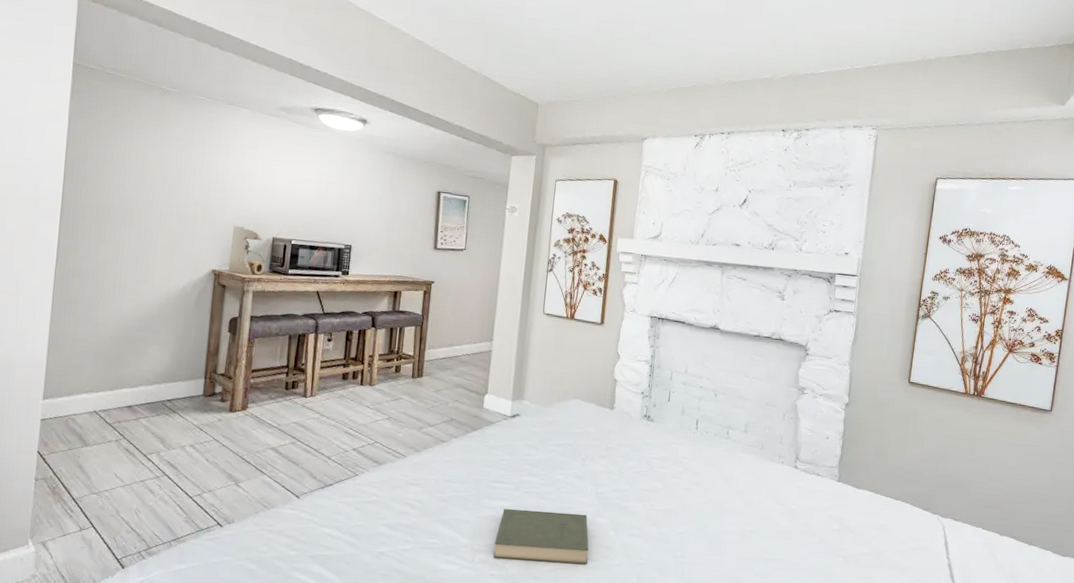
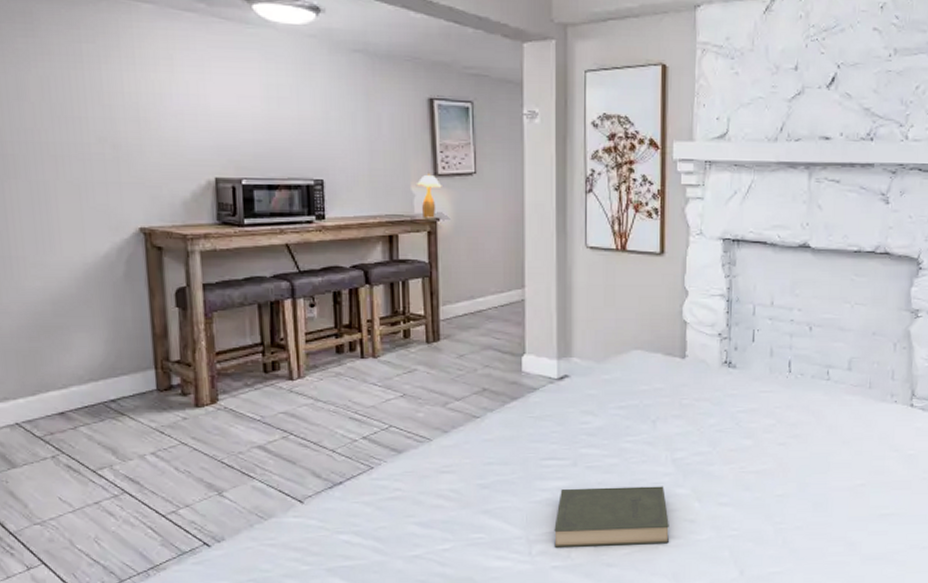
paper towel holder: present [228,226,266,276] -> none [158,167,211,231]
table lamp: none [419,246,439,282] -> present [416,172,442,220]

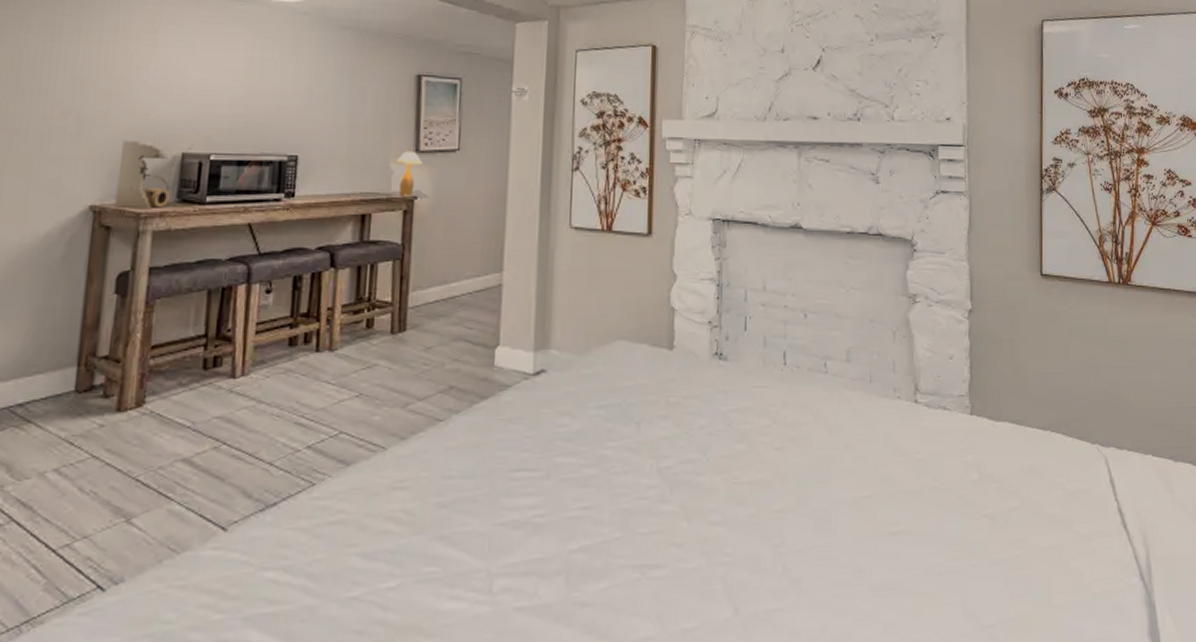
paper towel holder: none [158,167,211,231] -> present [115,141,171,210]
book: present [554,486,669,548] -> none [519,502,653,583]

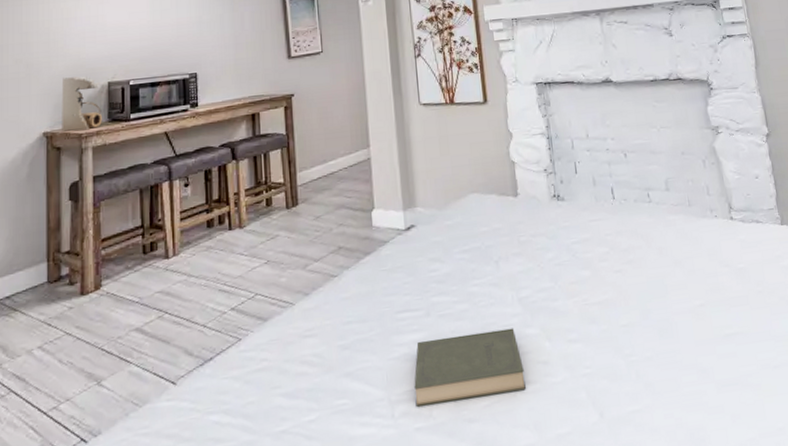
table lamp: present [395,149,423,198] -> none [273,56,295,96]
book: none [519,502,653,583] -> present [414,328,526,407]

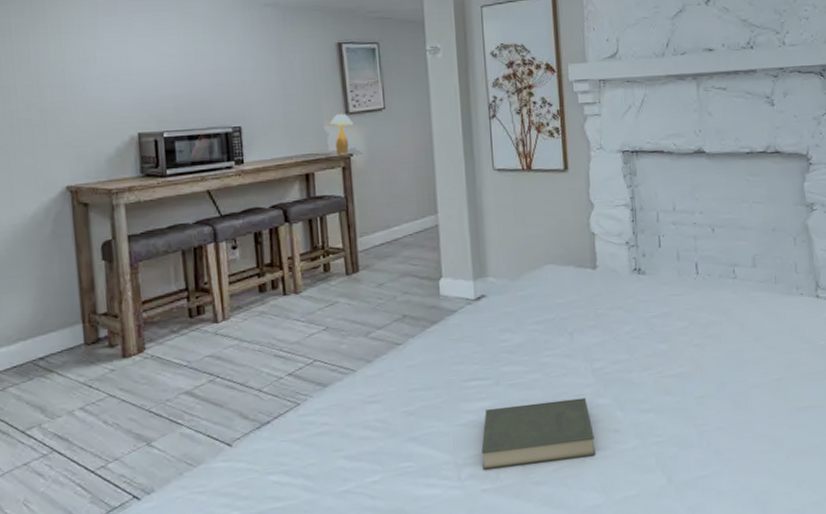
paper towel holder: present [61,76,103,132] -> none [83,125,135,186]
table lamp: none [273,56,295,96] -> present [329,112,354,156]

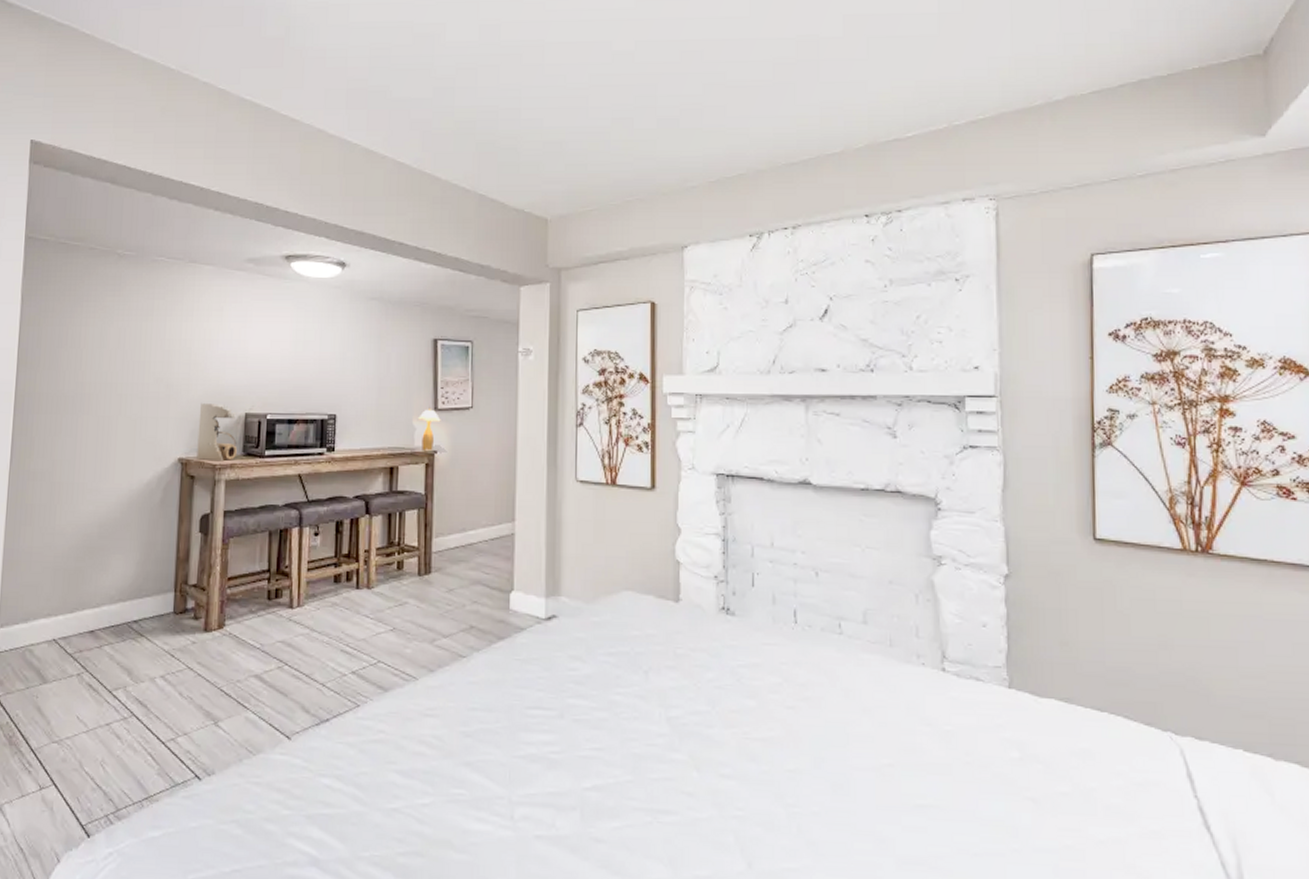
paper towel holder: none [83,125,135,186] -> present [197,403,238,462]
book: present [481,397,595,470] -> none [538,744,664,820]

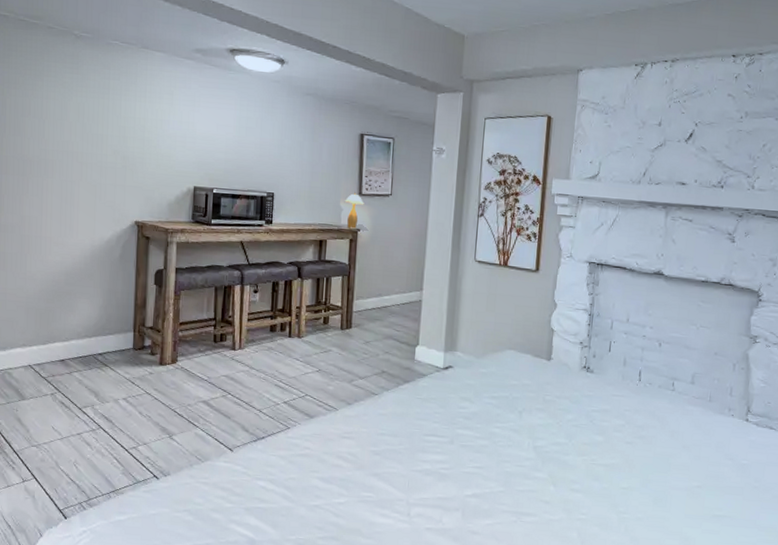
paper towel holder: present [197,403,238,462] -> none [151,175,188,227]

